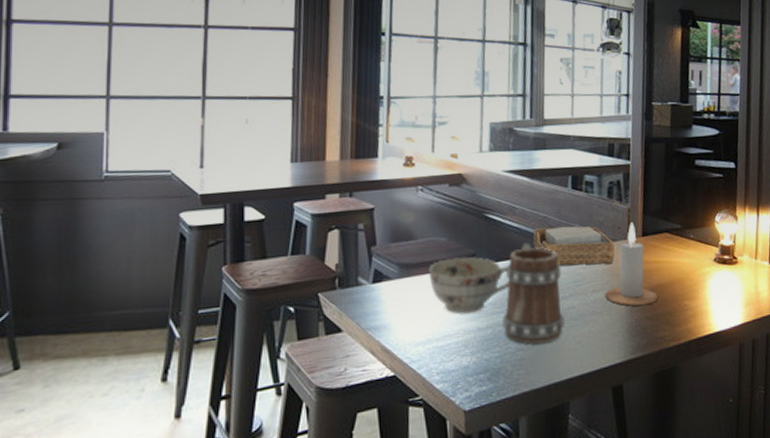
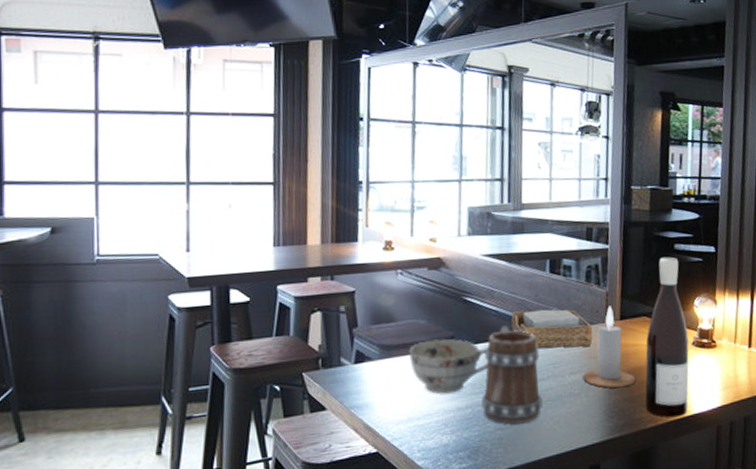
bottle: none [667,172,711,336] -> present [645,256,689,418]

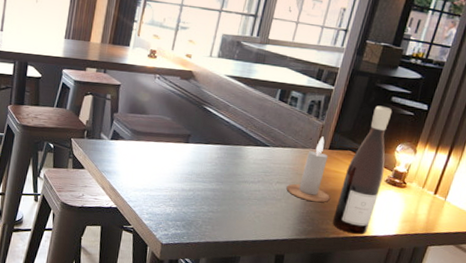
teacup: present [409,338,488,394] -> none [152,133,214,177]
beer mug: present [481,325,543,424] -> none [201,134,256,212]
napkin holder: present [511,309,593,348] -> none [237,125,304,165]

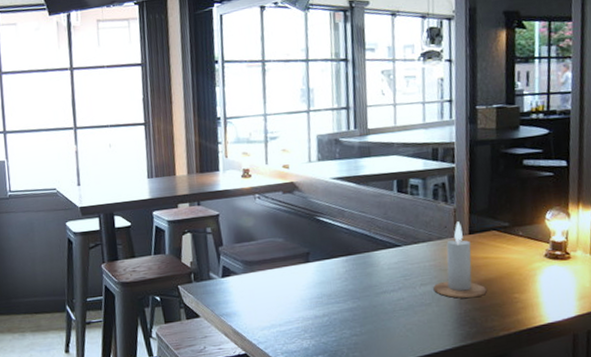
bottle: present [332,105,393,235] -> none [496,172,542,327]

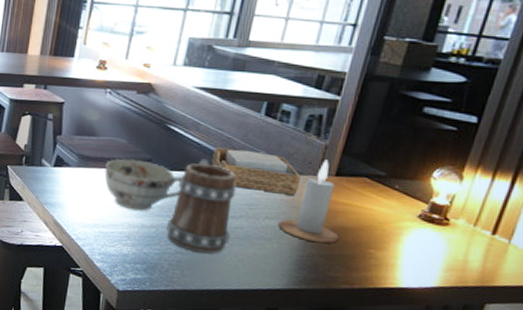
teacup: none [269,254,342,304] -> present [104,158,181,211]
beer mug: none [337,242,395,331] -> present [167,159,237,254]
napkin holder: none [362,226,442,262] -> present [211,147,300,195]

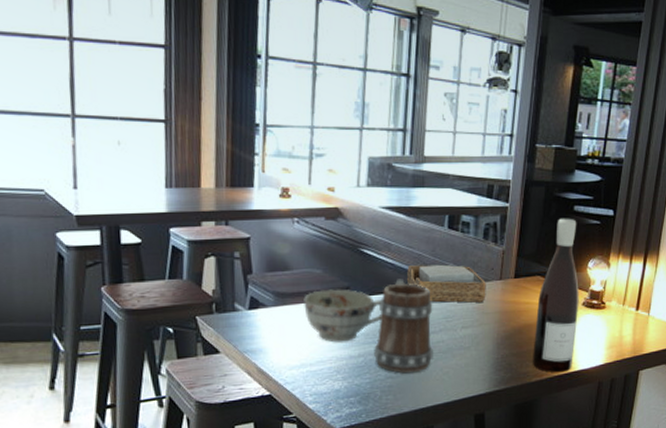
candle: present [278,160,339,244] -> none [474,264,525,344]
bottle: none [343,119,425,287] -> present [532,218,579,373]

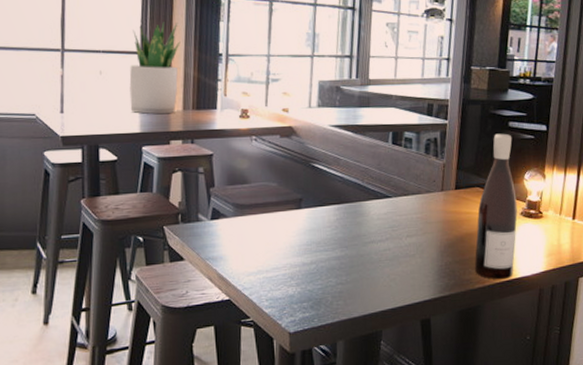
planter: none [152,85,211,192] -> present [129,22,180,115]
teacup: present [304,289,381,342] -> none [260,200,332,250]
beer mug: present [374,279,433,373] -> none [325,191,380,280]
napkin holder: present [406,264,486,303] -> none [354,177,429,213]

